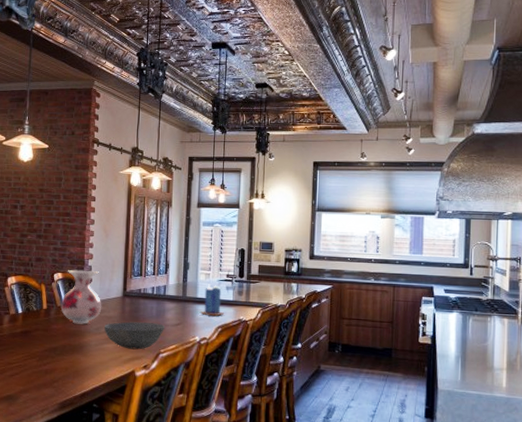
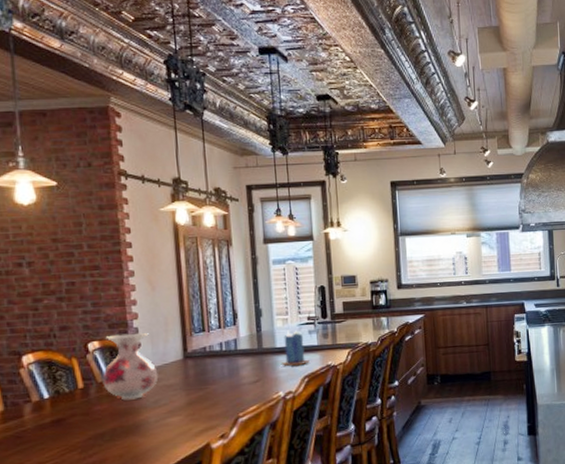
bowl: present [104,322,165,350] -> none [164,383,241,419]

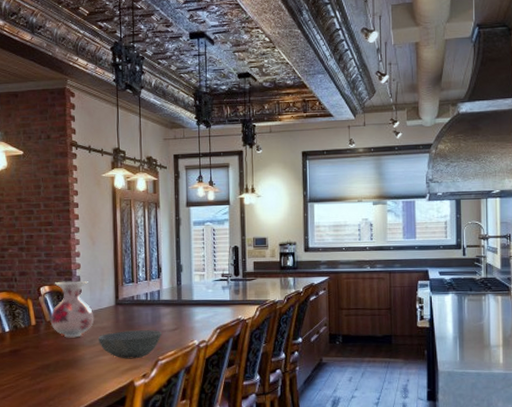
bowl: none [164,383,241,419] -> present [98,330,161,359]
candle: present [280,330,309,366] -> none [196,285,222,318]

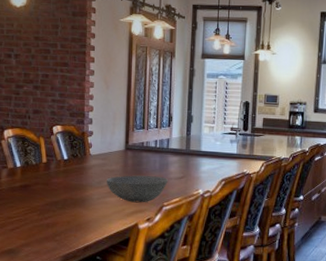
vase: present [50,280,94,338] -> none [61,122,104,178]

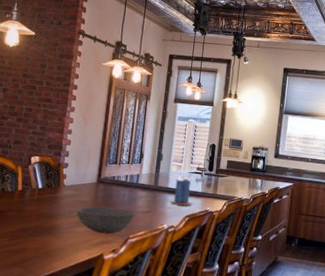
candle: none [203,137,228,170] -> present [169,175,192,206]

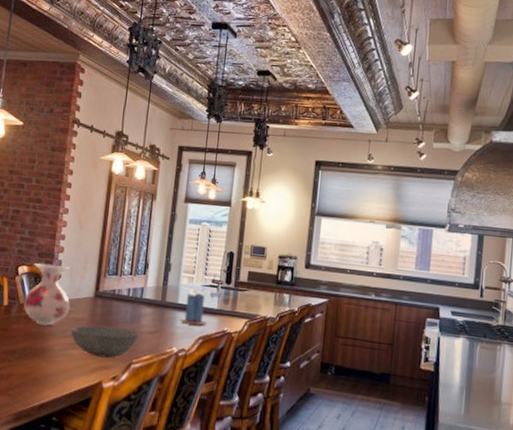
vase: none [35,154,77,207] -> present [23,263,71,326]

